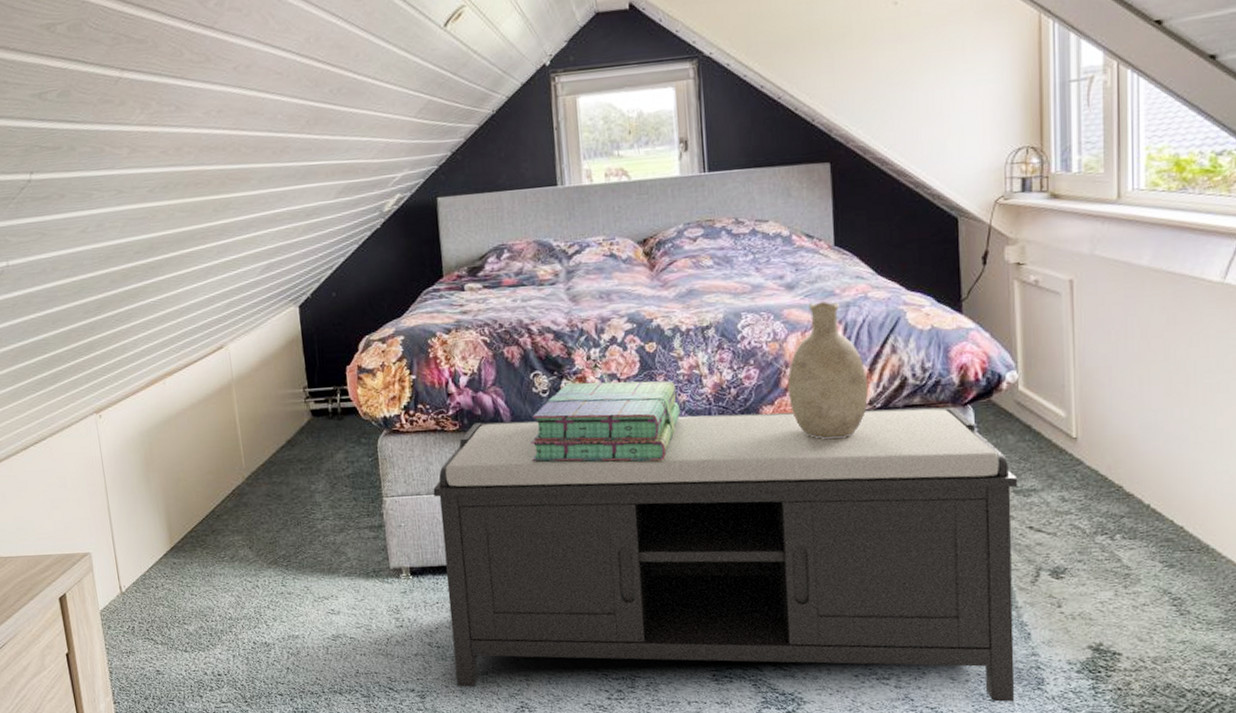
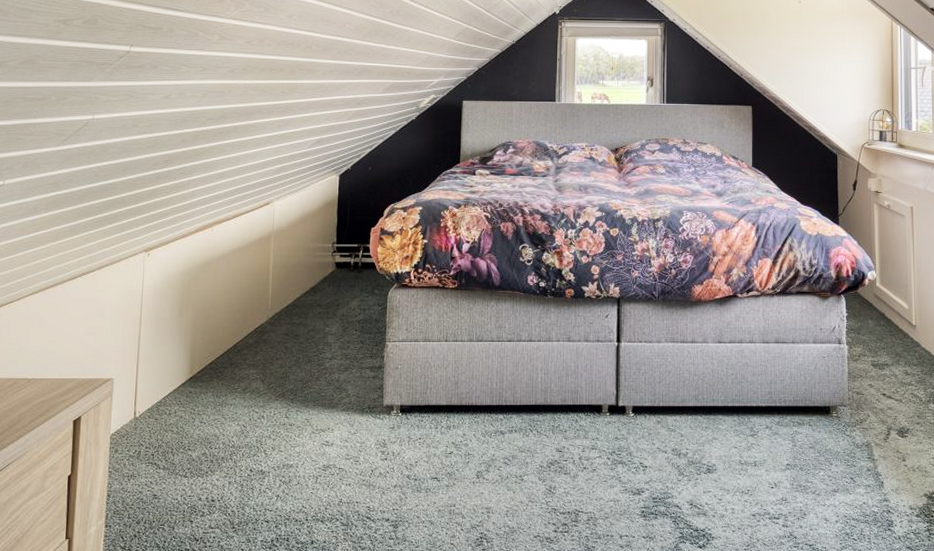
bench: present [433,406,1018,702] -> none [427,283,876,541]
stack of books: present [530,381,681,462] -> none [513,256,633,325]
decorative vase: present [787,301,869,440] -> none [714,208,772,315]

